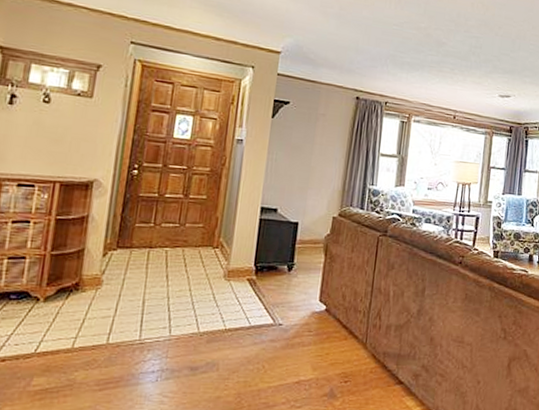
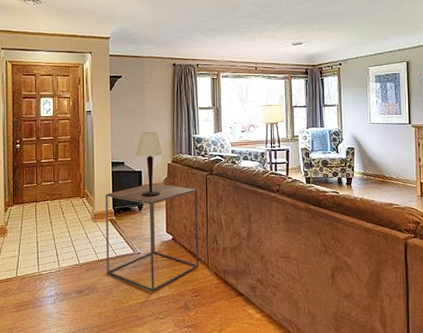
side table: none [234,239,365,373] -> present [105,183,199,292]
table lamp: none [292,175,332,256] -> present [135,132,165,197]

